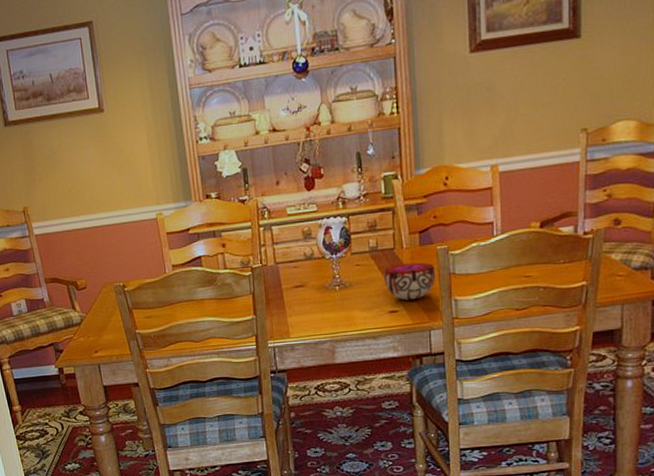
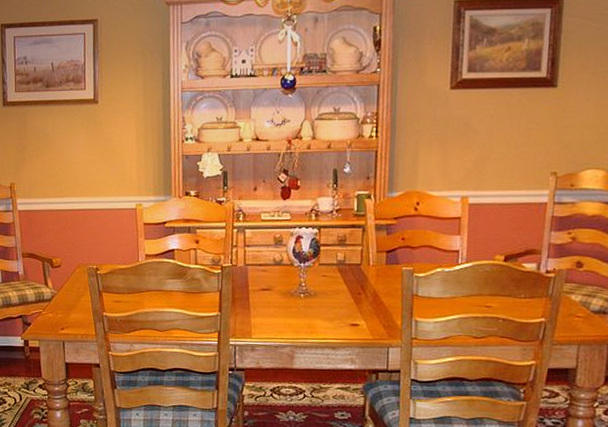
decorative bowl: present [384,262,436,300] -> none [349,280,399,316]

